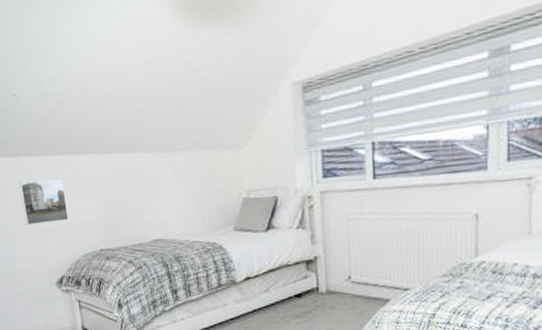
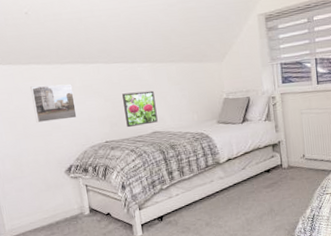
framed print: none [119,187,161,234] -> present [122,90,158,128]

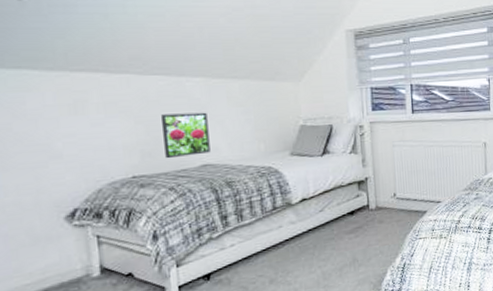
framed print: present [30,84,77,124] -> none [17,98,91,151]

